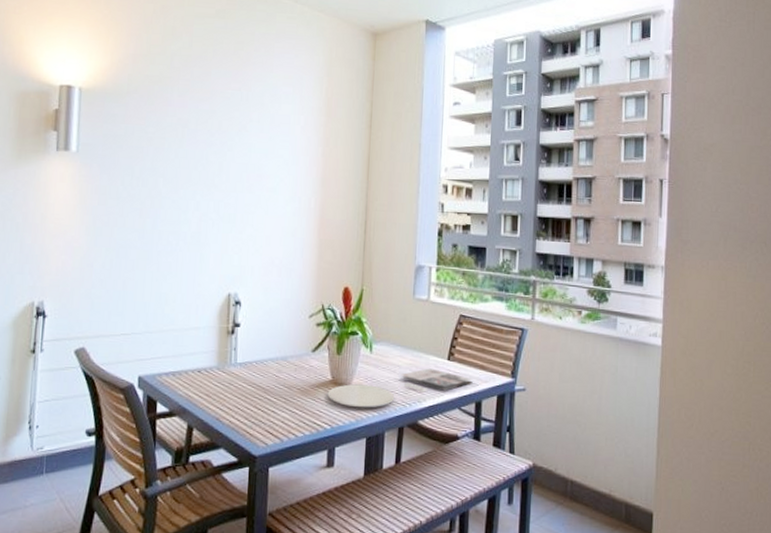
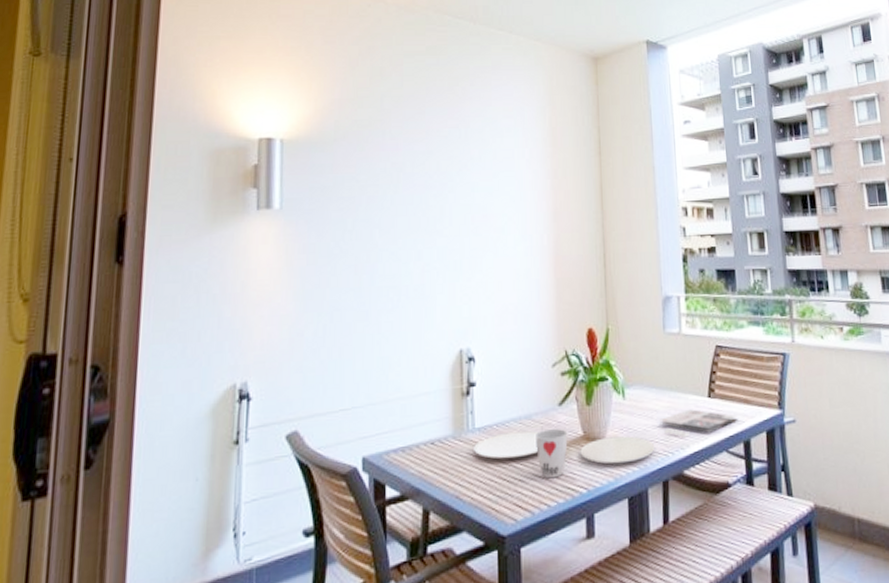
plate: none [235,370,292,393] -> present [474,431,539,460]
cup: none [288,371,318,413] -> present [534,429,568,479]

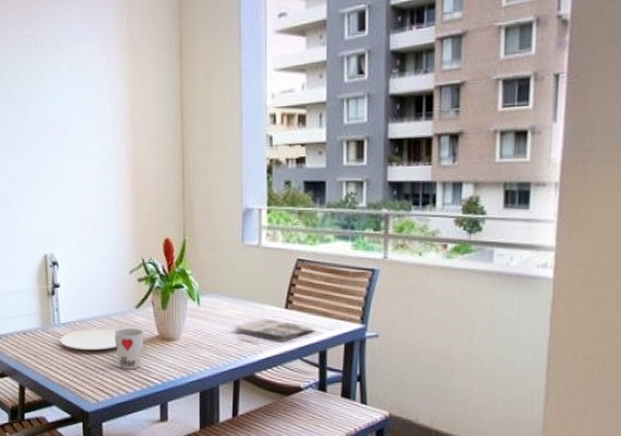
plate: present [580,436,655,464] -> none [155,339,228,362]

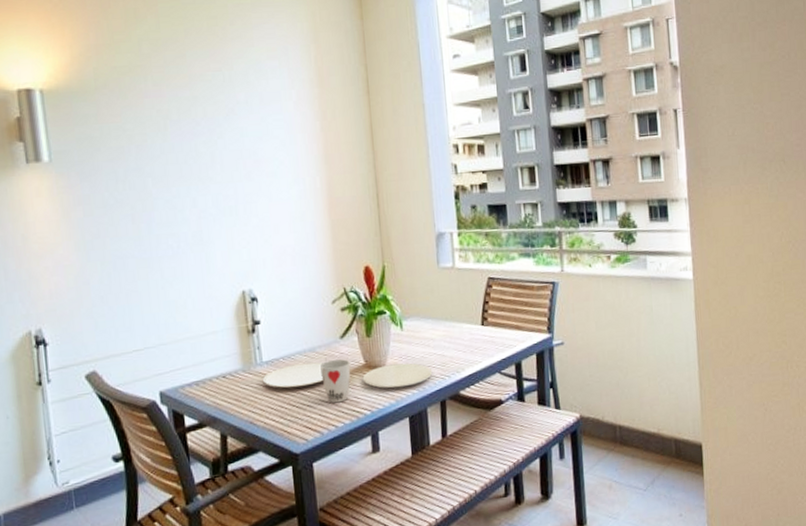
plate: none [155,339,228,362] -> present [362,363,433,388]
magazine: present [233,318,315,344] -> none [436,336,510,363]

